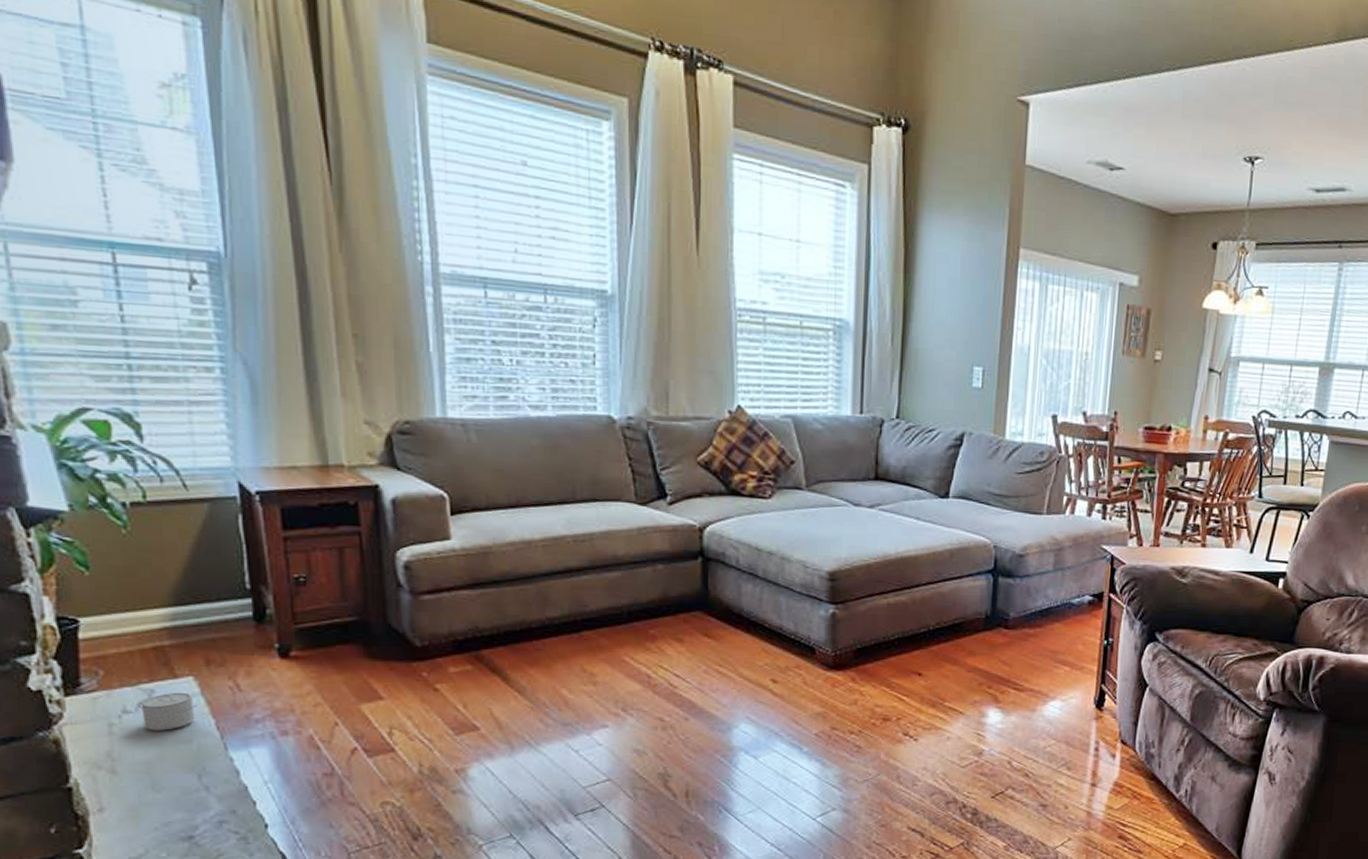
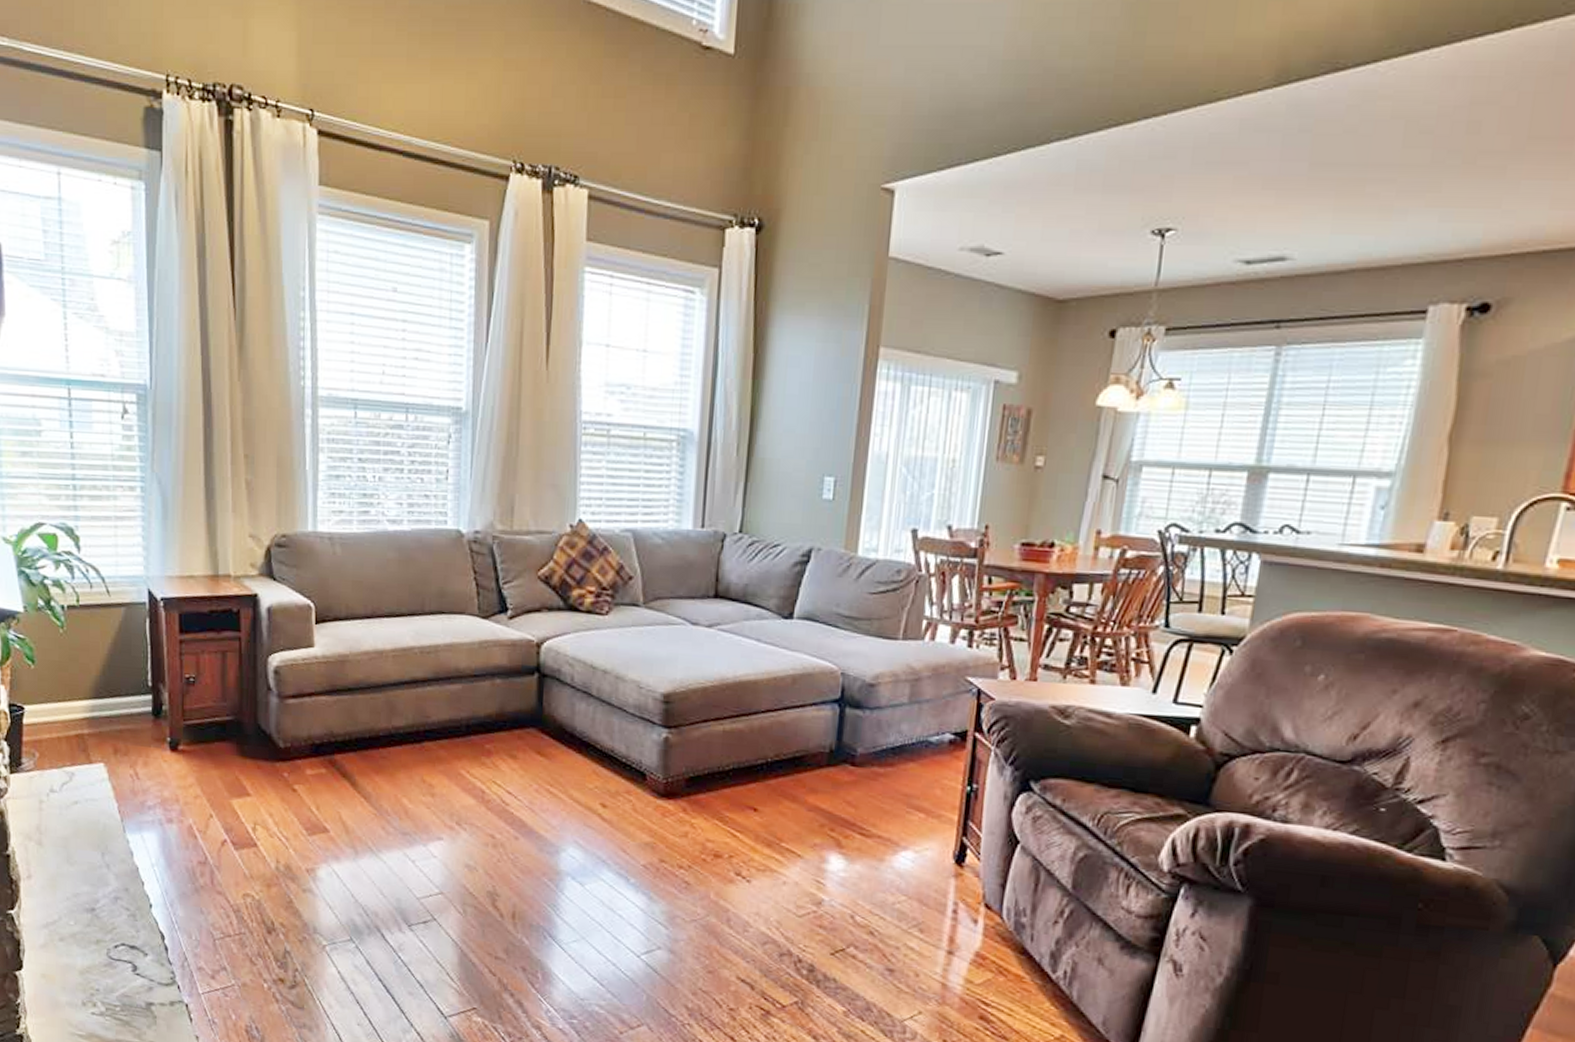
candle: present [137,692,198,731] -> none [61,776,106,811]

